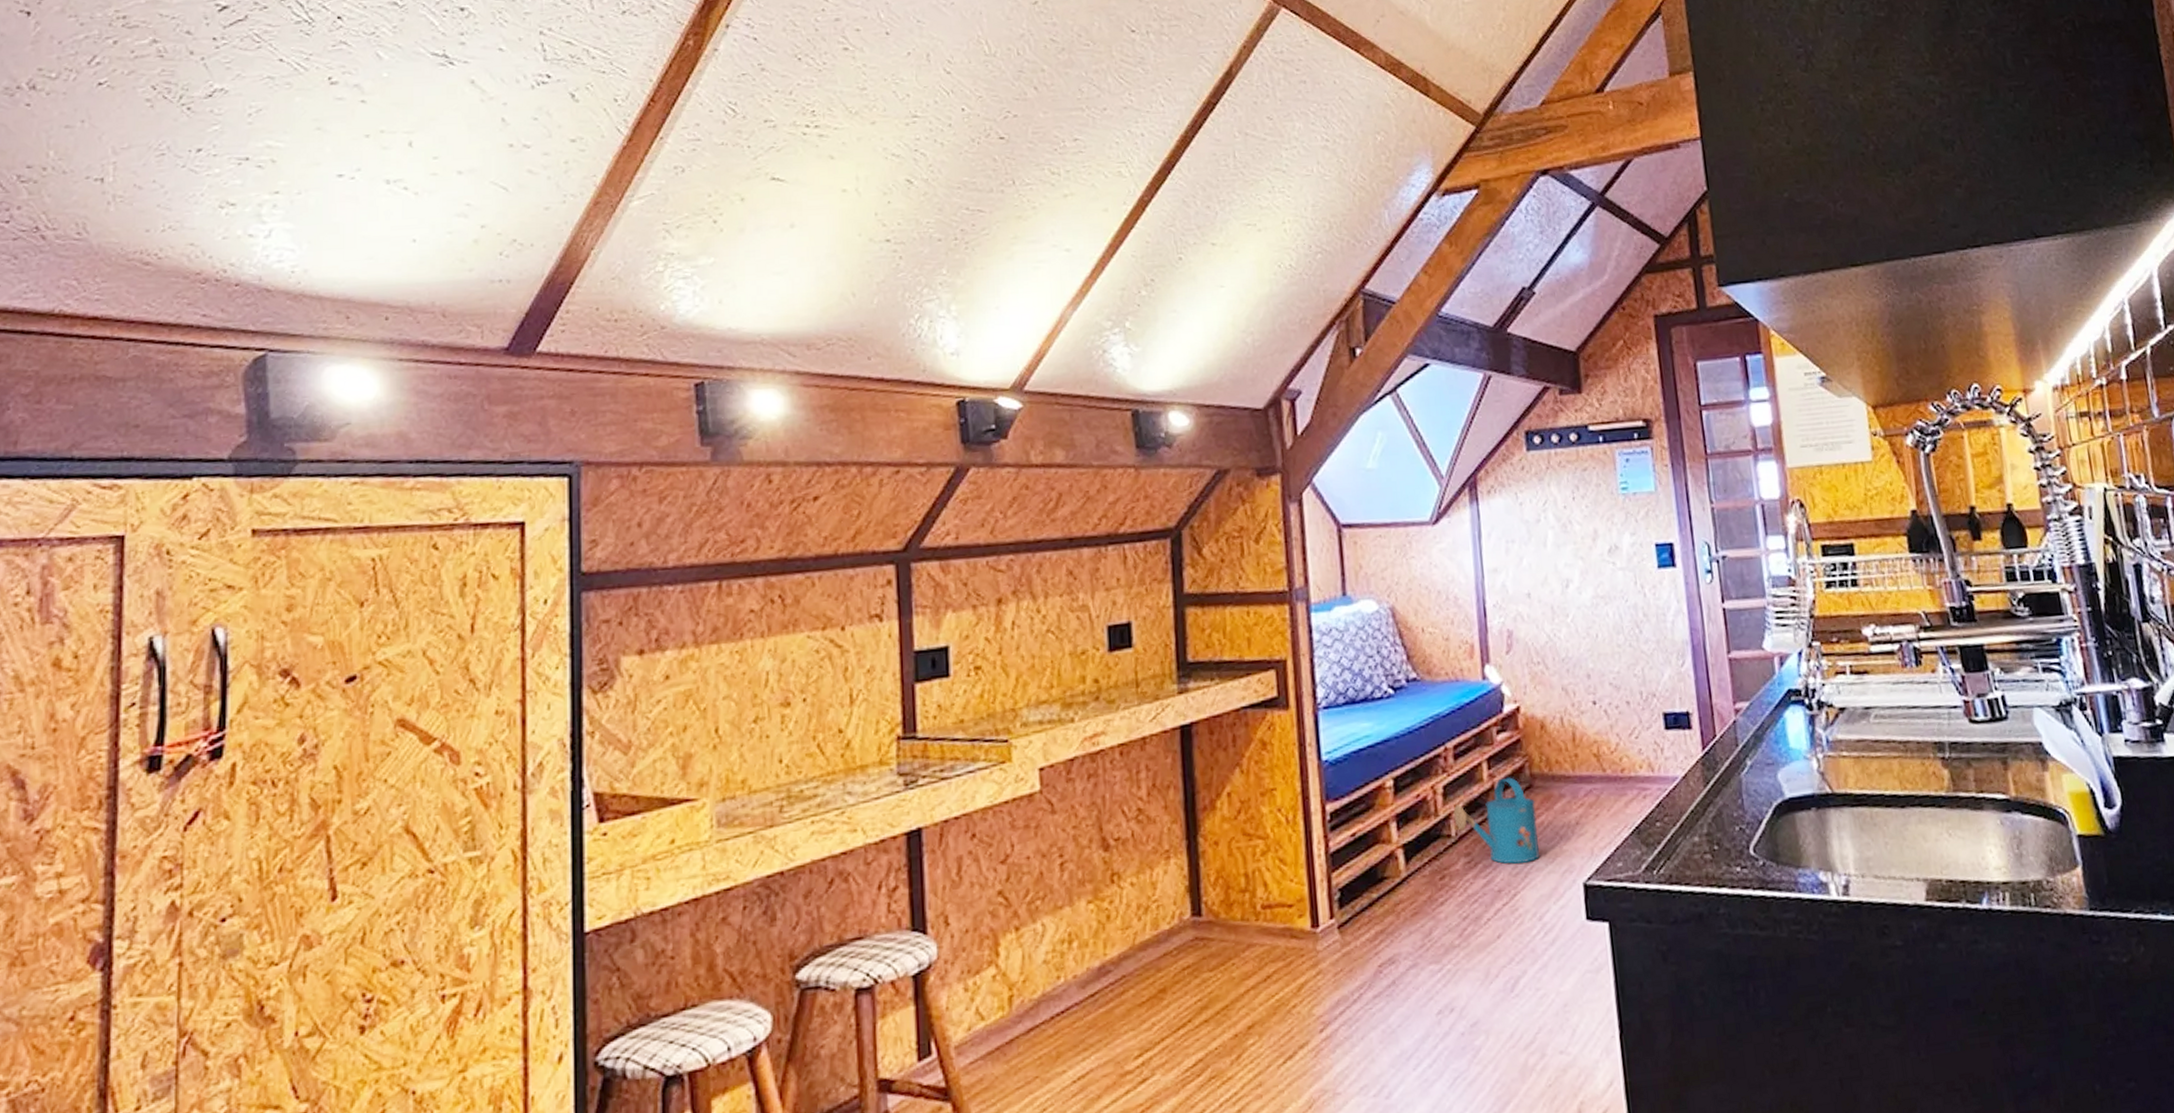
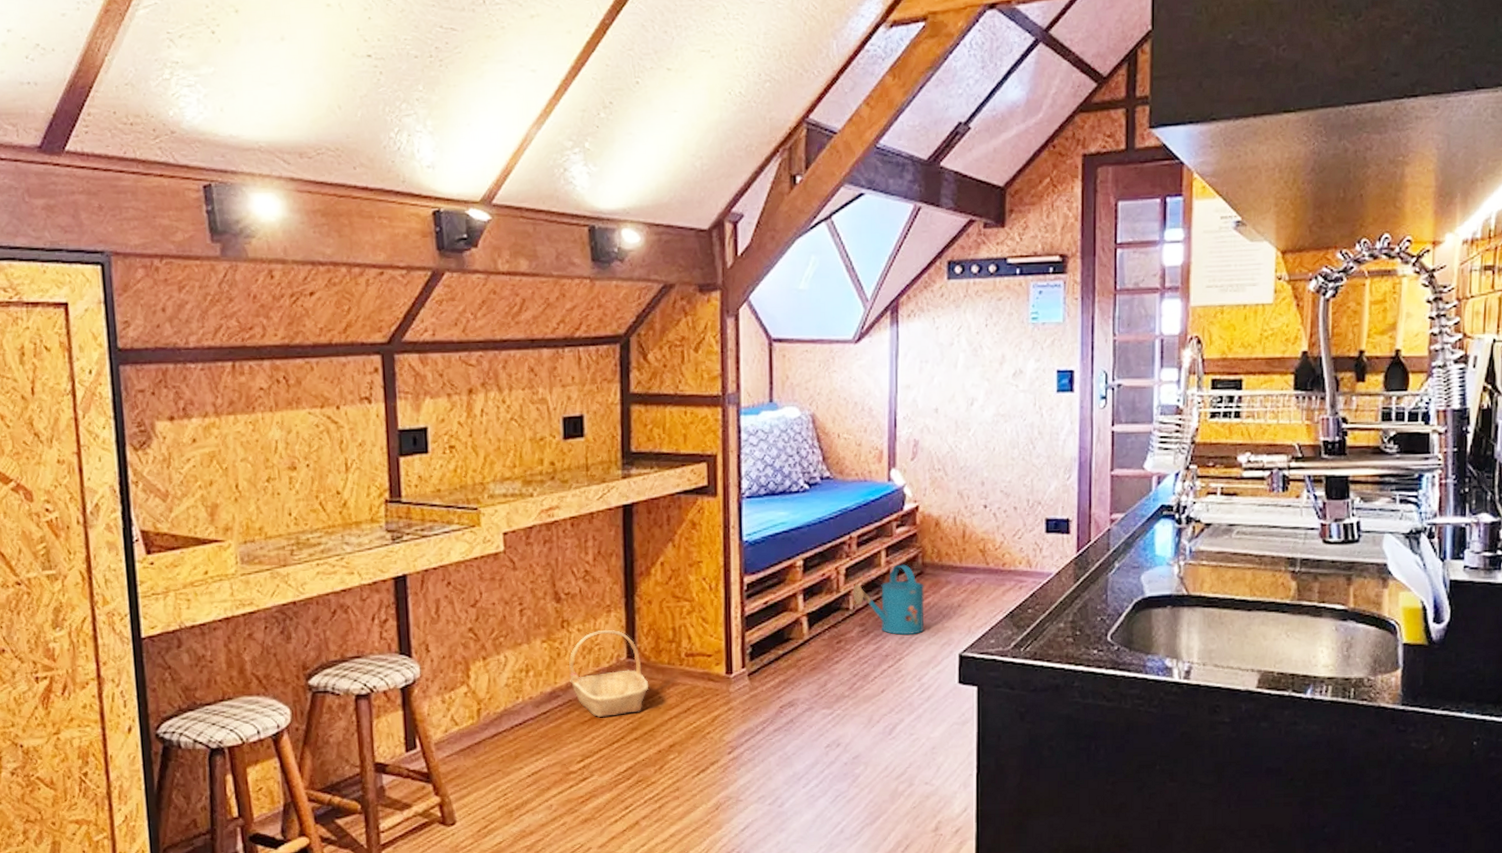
basket: none [1120,881,1220,997] -> present [568,630,649,718]

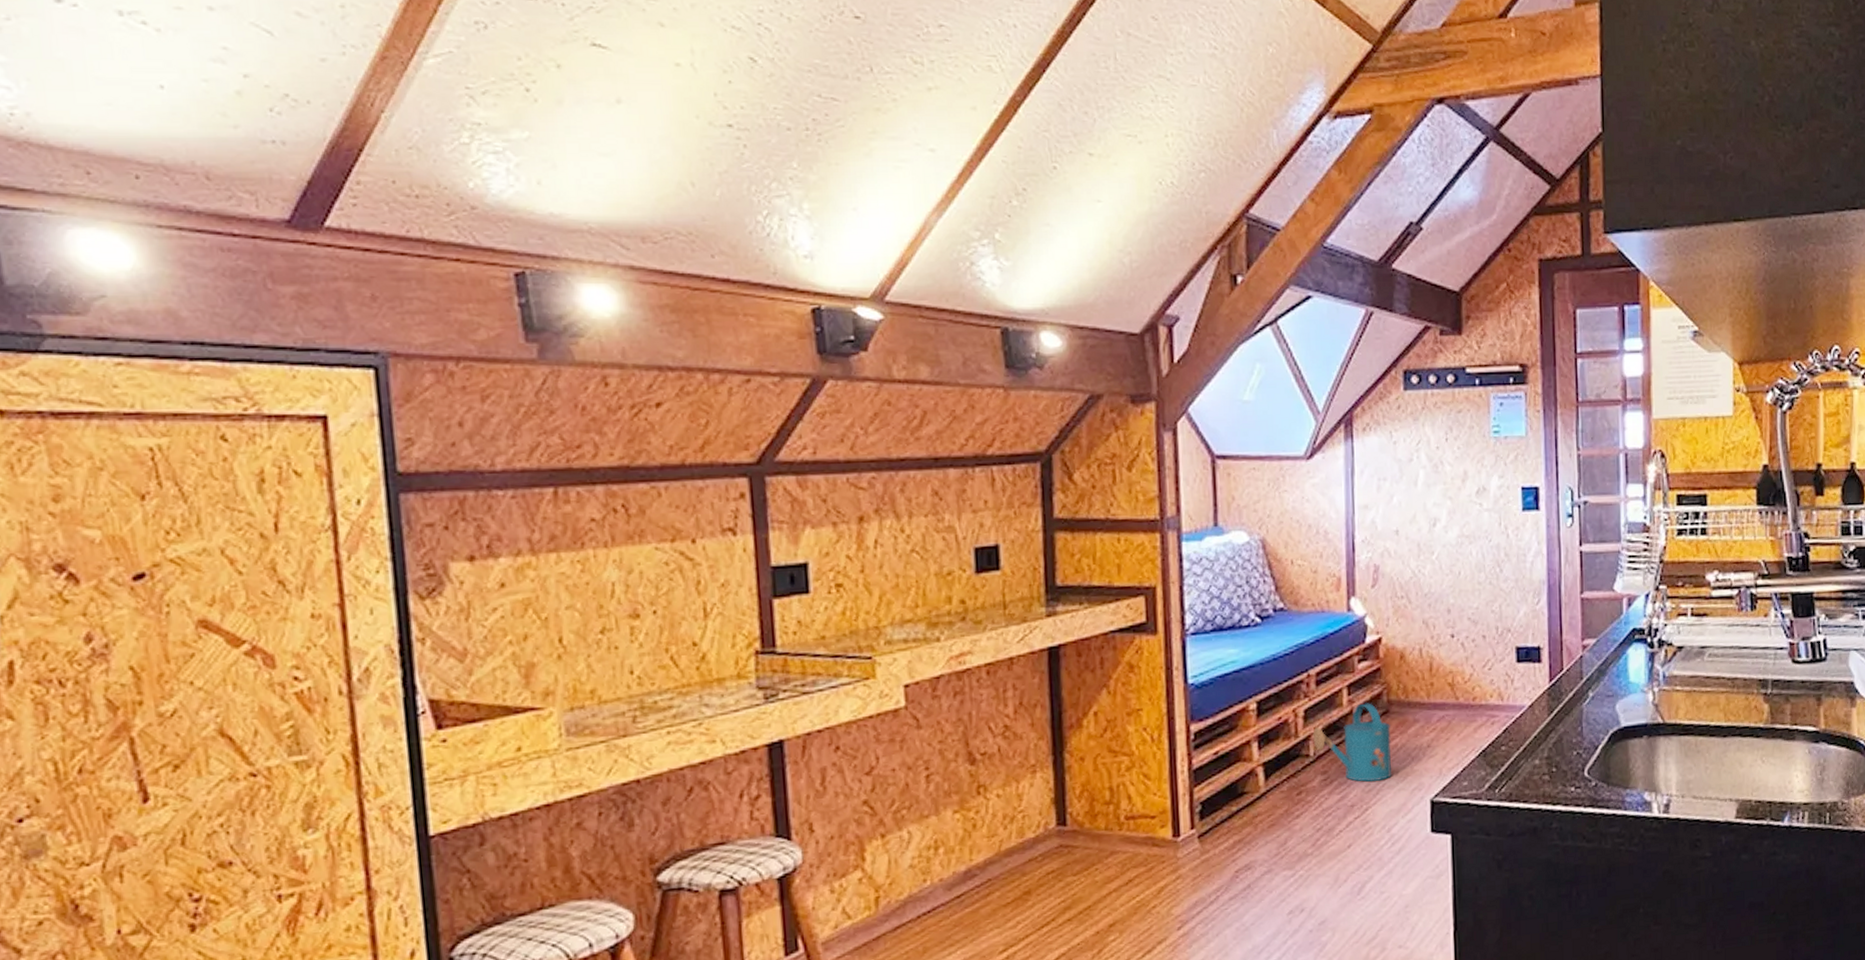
basket: present [568,630,649,718] -> none [986,793,1084,898]

